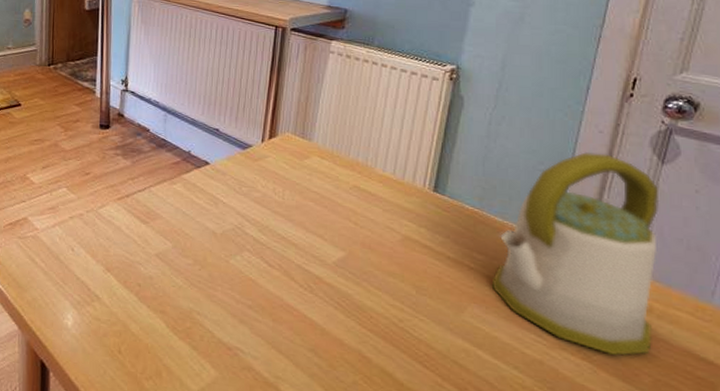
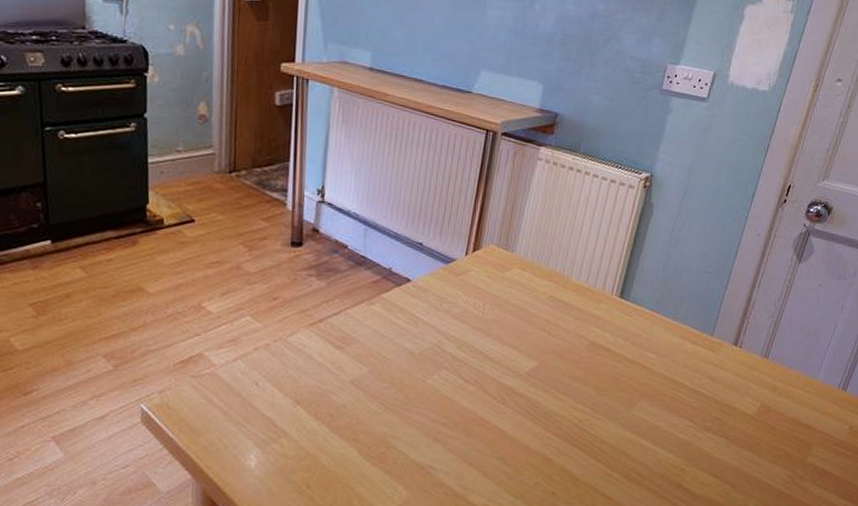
kettle: present [491,152,659,356] -> none [658,254,794,431]

